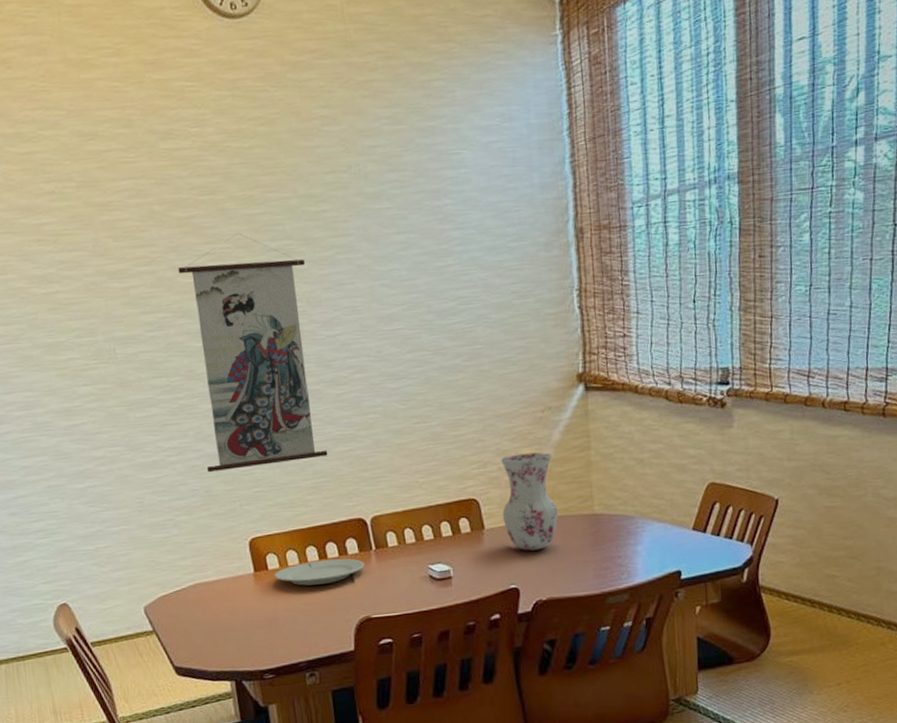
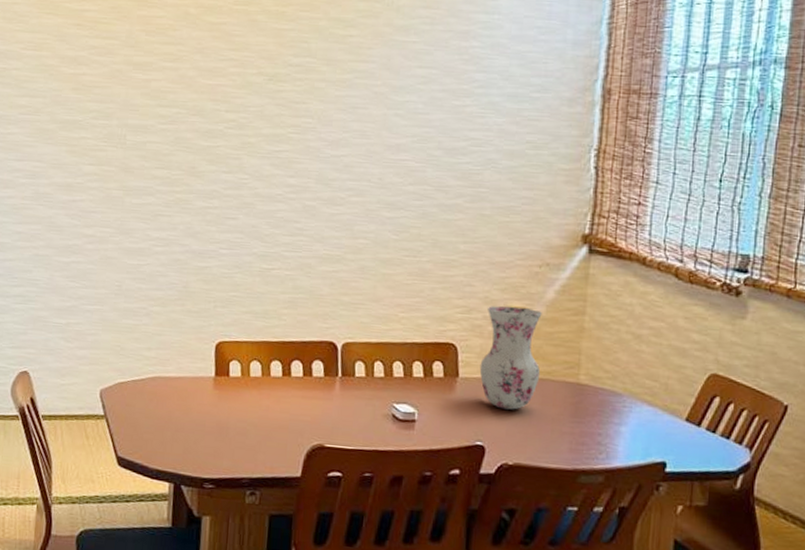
wall scroll: present [177,233,328,473] -> none [188,44,324,273]
plate: present [274,558,365,586] -> none [234,376,327,403]

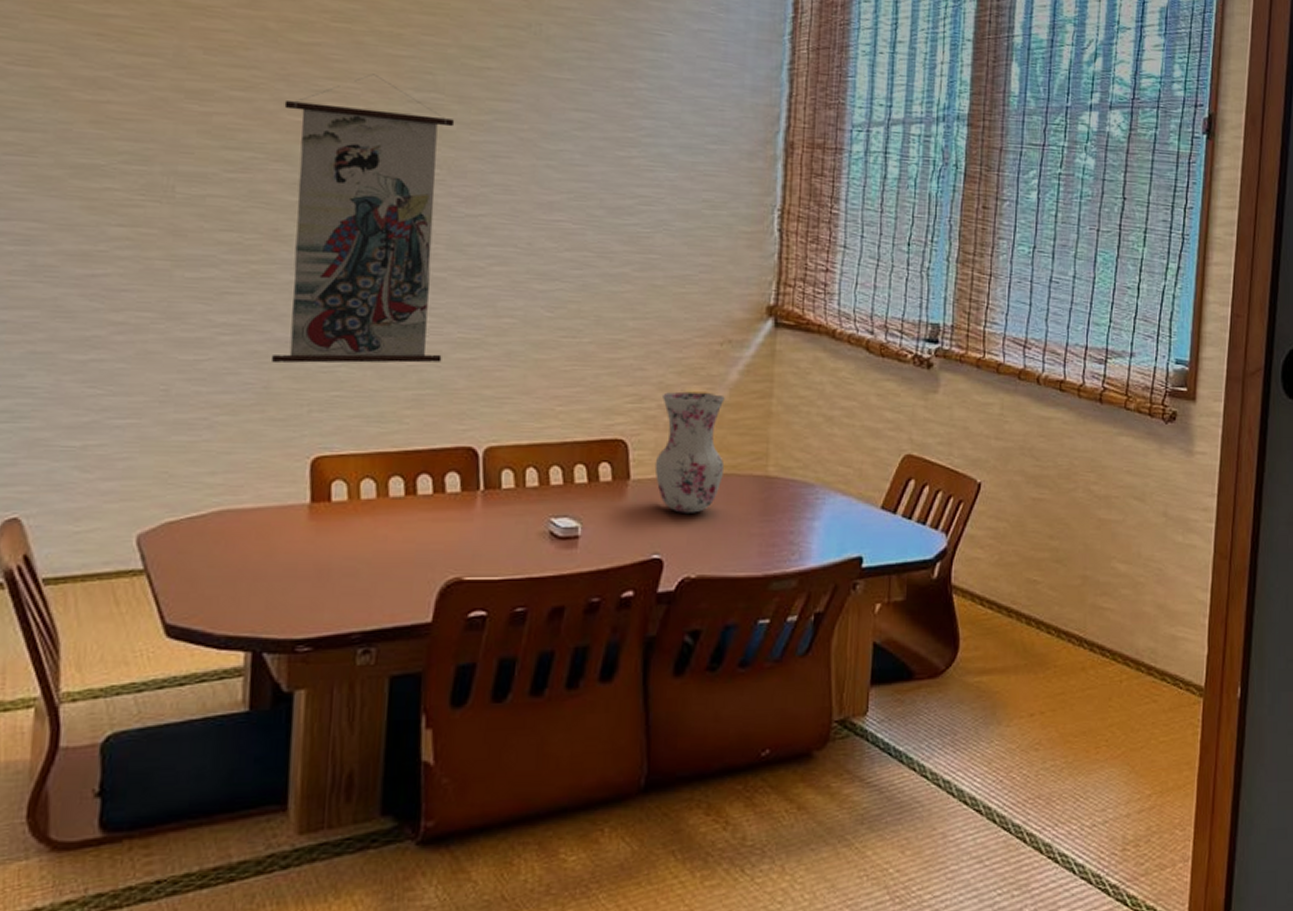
wall scroll: none [188,44,324,273] -> present [270,73,455,364]

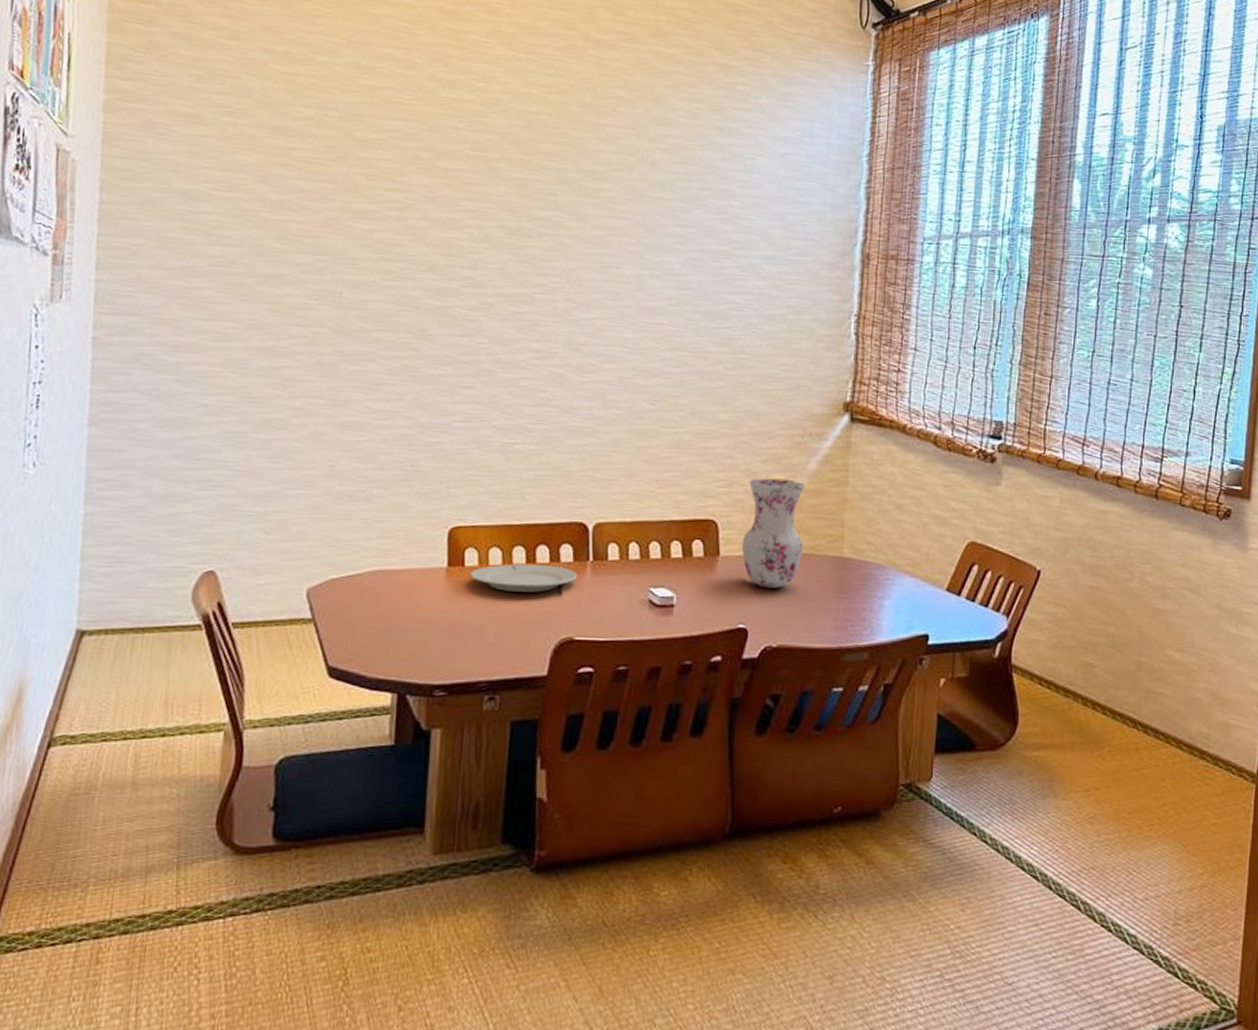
wall scroll: present [270,73,455,364] -> none [417,195,573,448]
plate: none [338,496,466,528] -> present [470,563,577,593]

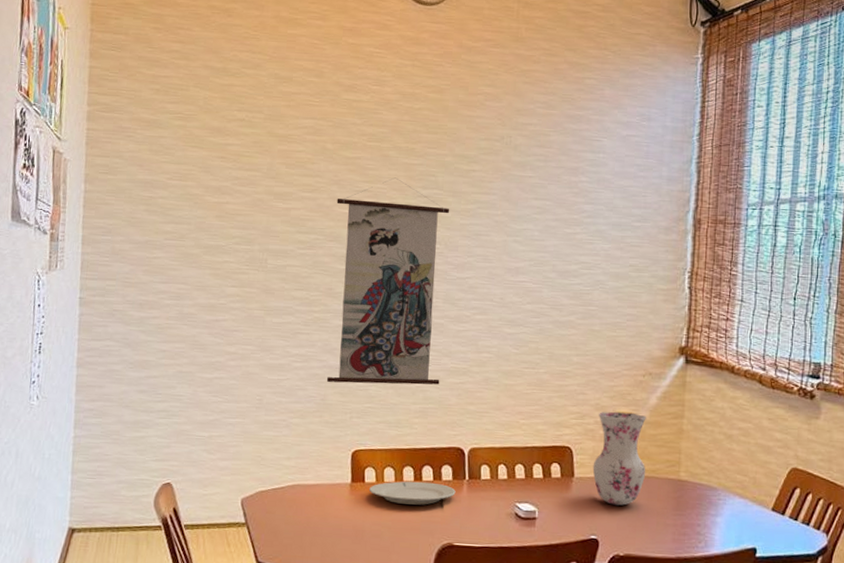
wall scroll: none [417,195,573,448] -> present [326,177,450,385]

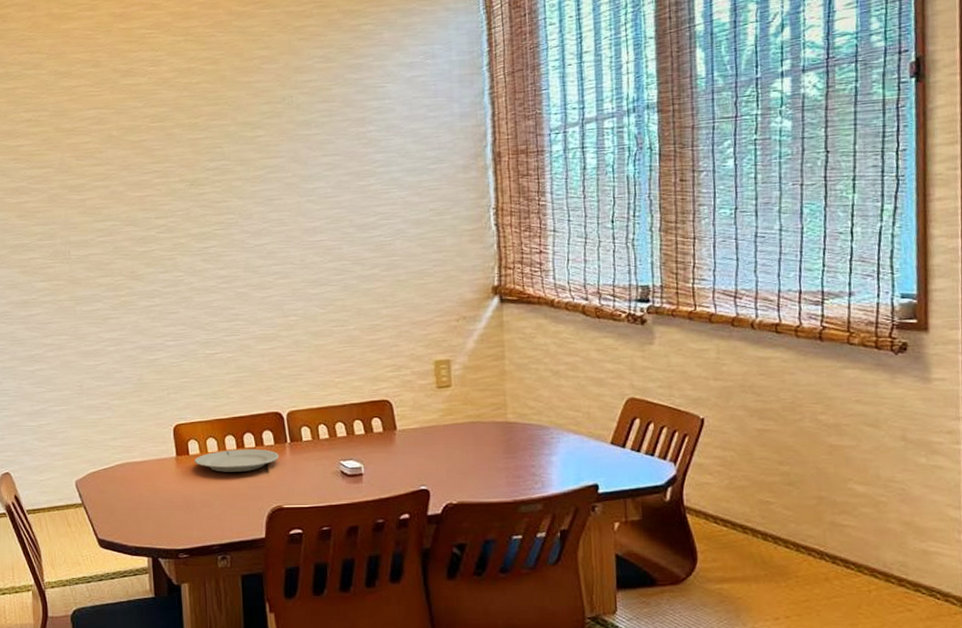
wall scroll: present [326,177,450,385] -> none [128,154,251,363]
vase: present [592,411,646,506] -> none [414,359,471,454]

